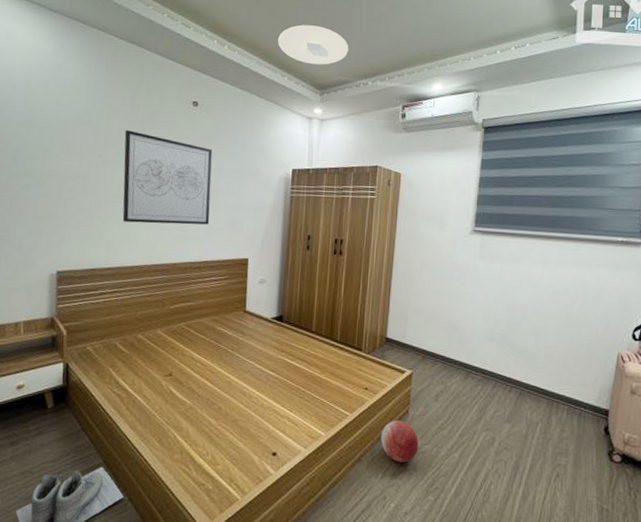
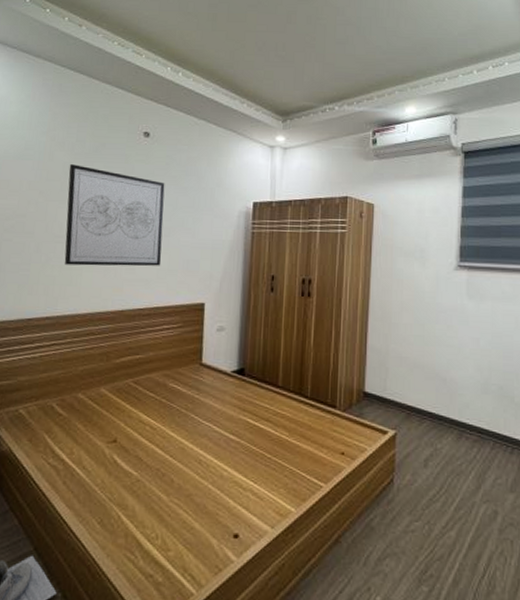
ceiling light: present [278,25,349,65] -> none [236,49,313,90]
ball: present [380,420,419,463] -> none [361,491,407,544]

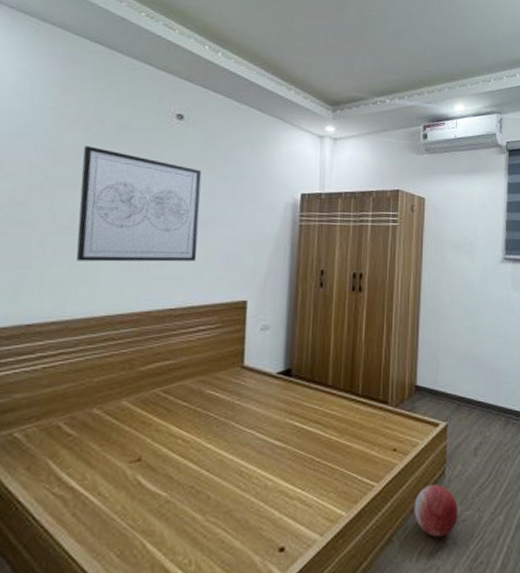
ball: none [361,491,407,544] -> present [413,484,458,537]

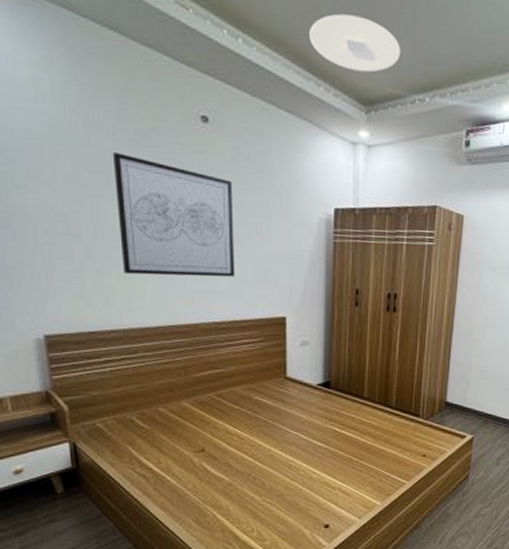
ceiling light: none [283,35,364,80] -> present [309,13,401,73]
ball: present [413,484,458,537] -> none [439,486,479,526]

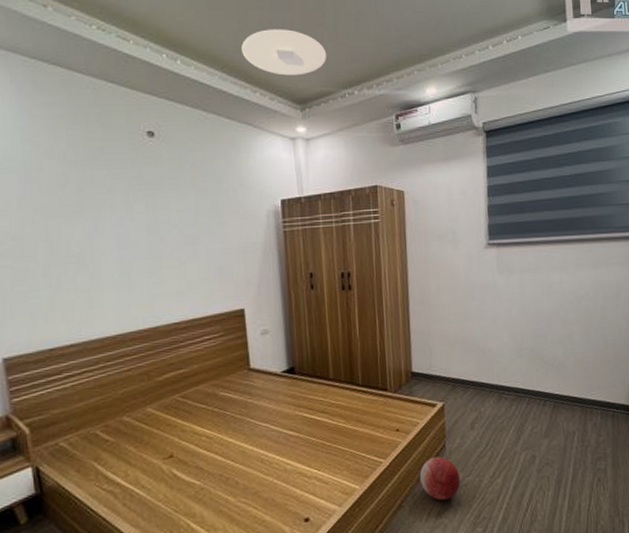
wall art: present [112,152,236,277] -> none [64,174,191,287]
ball: none [439,486,479,526] -> present [419,456,461,501]

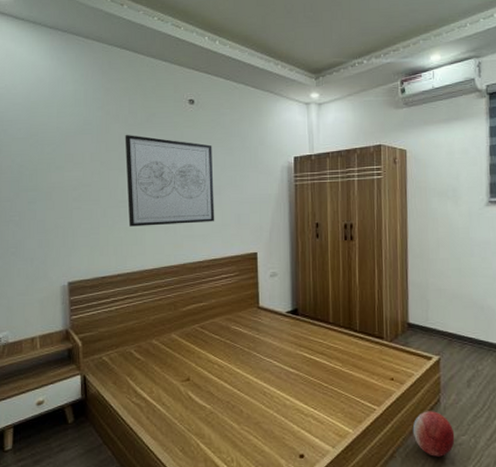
wall art: none [64,174,191,287] -> present [125,135,215,227]
ceiling light: present [241,29,327,76] -> none [268,10,341,50]

